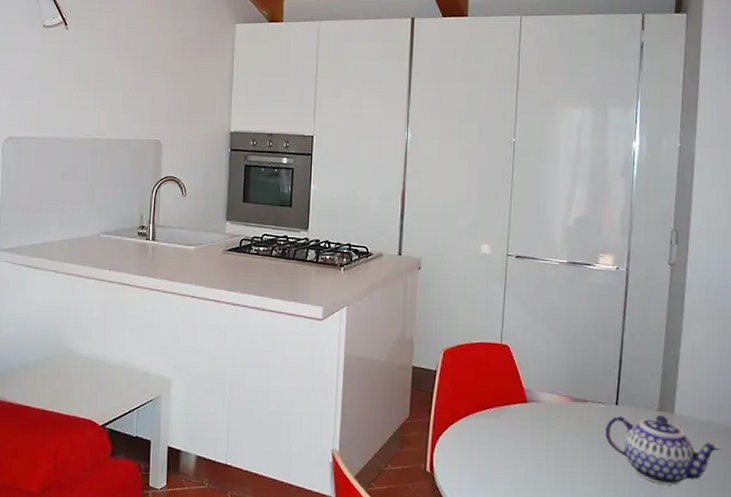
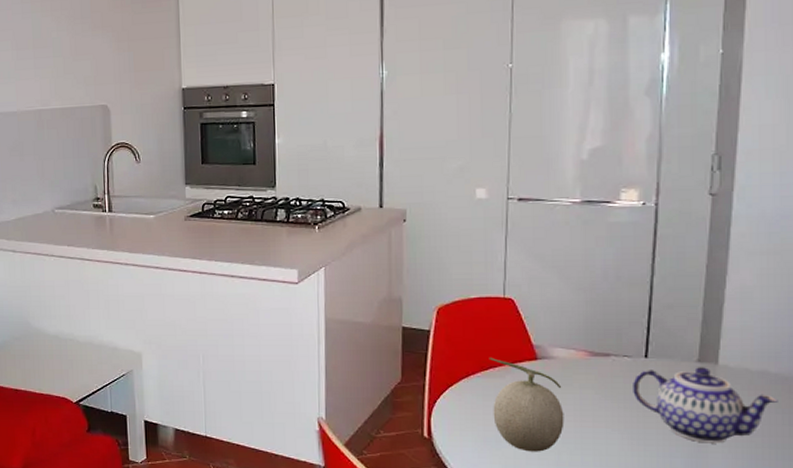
fruit: none [486,398,548,489] -> present [489,357,565,452]

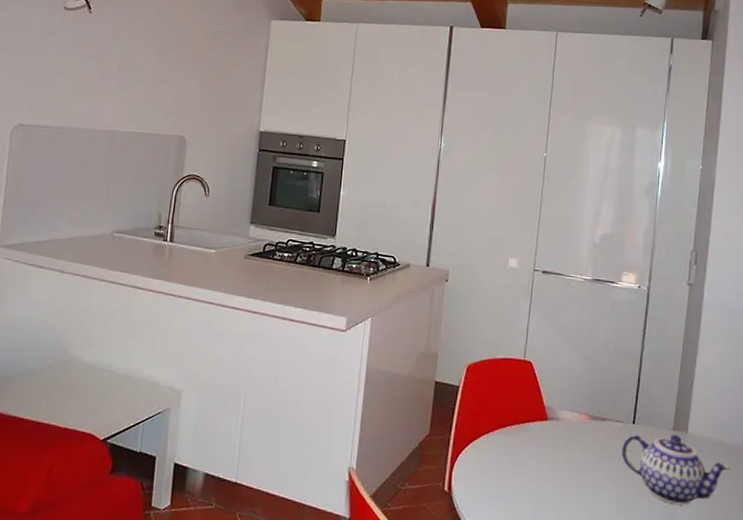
fruit: present [489,357,565,452] -> none [506,415,566,509]

